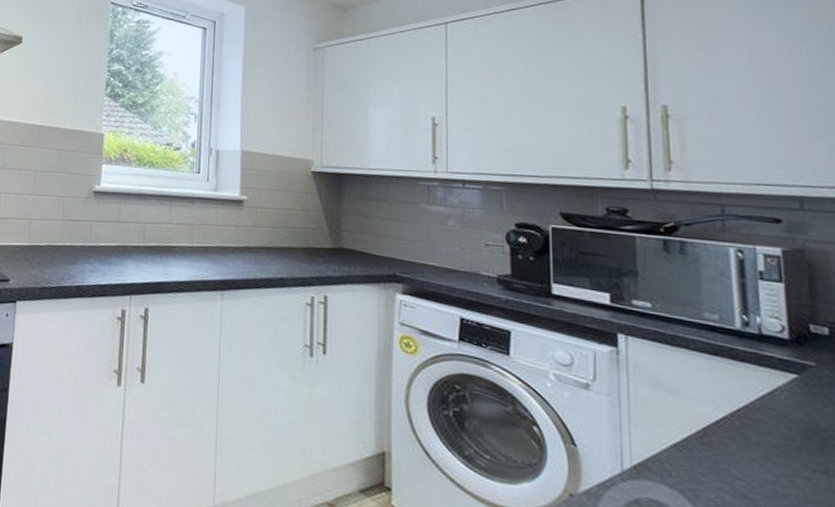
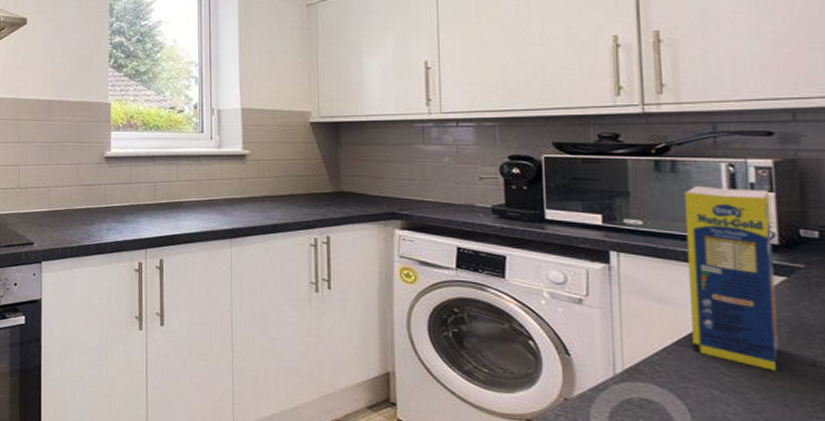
legume: none [692,269,791,477] -> present [684,185,779,371]

